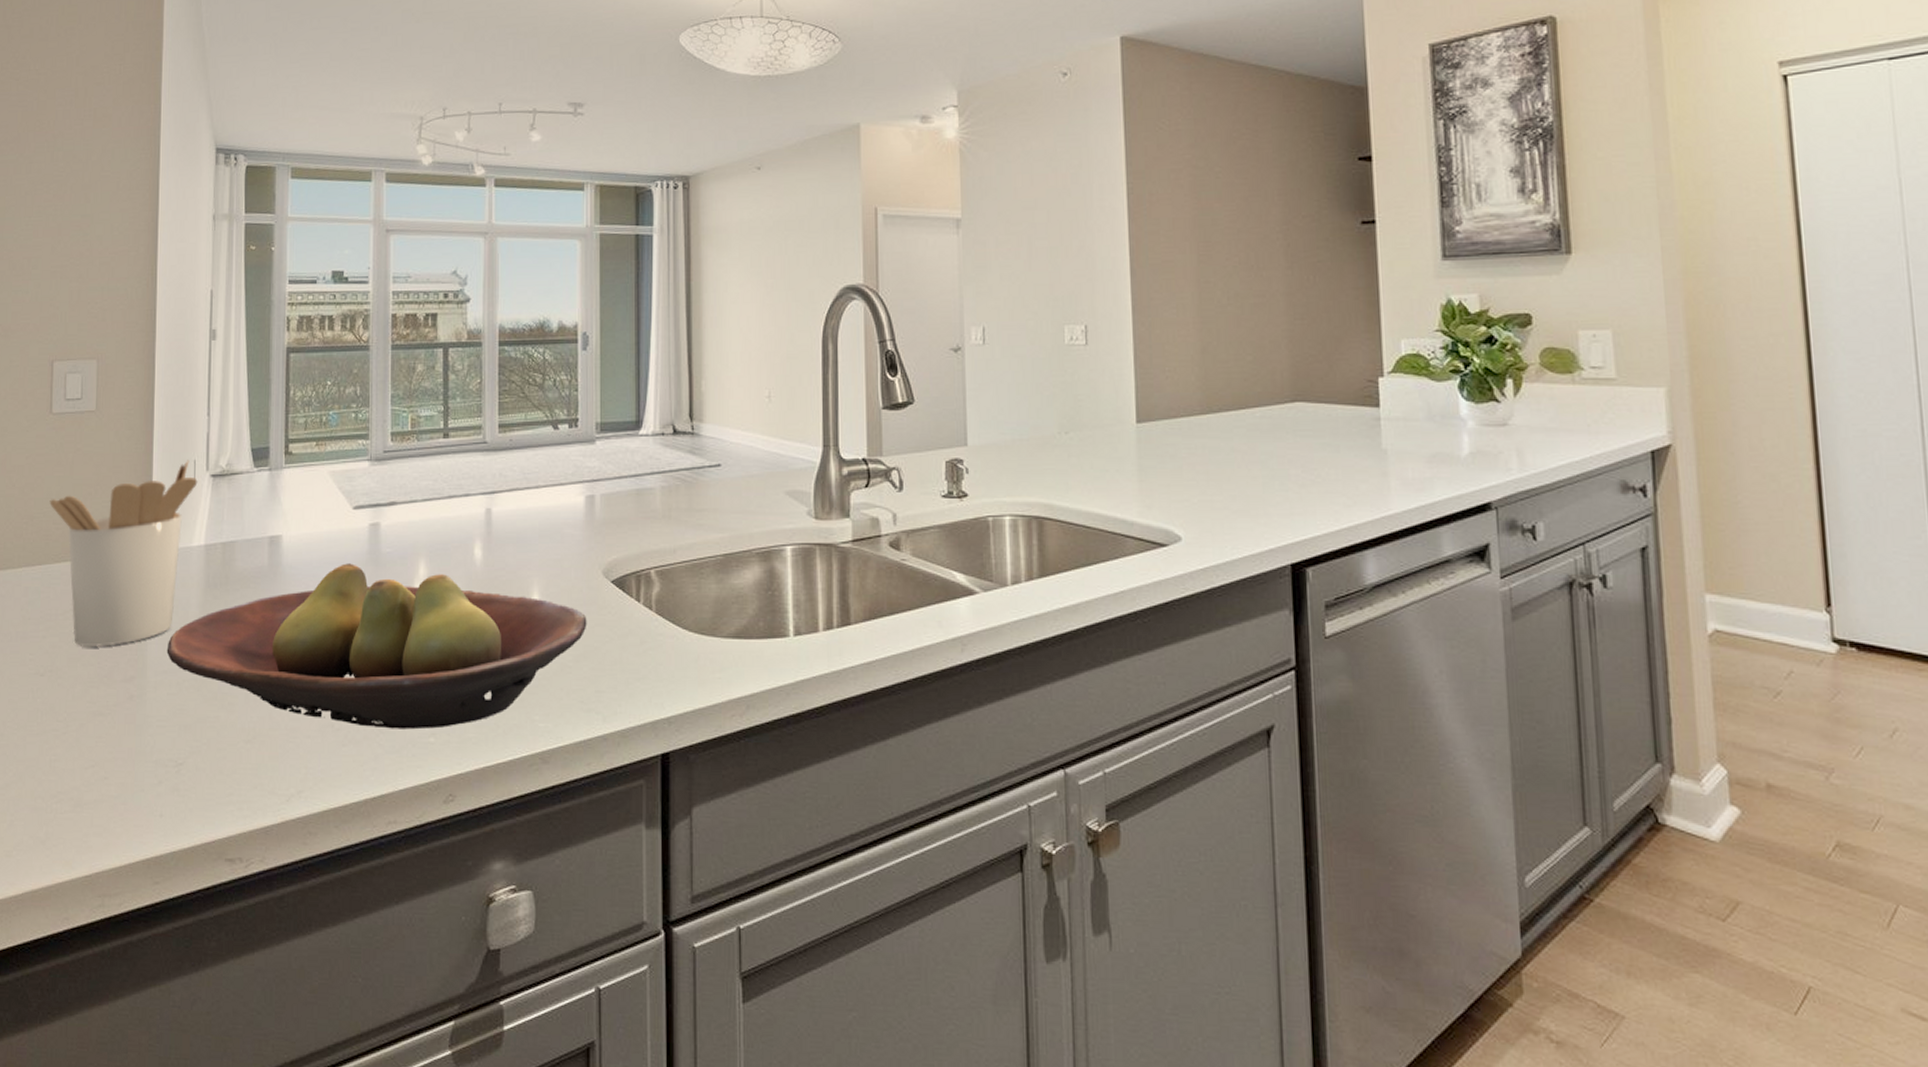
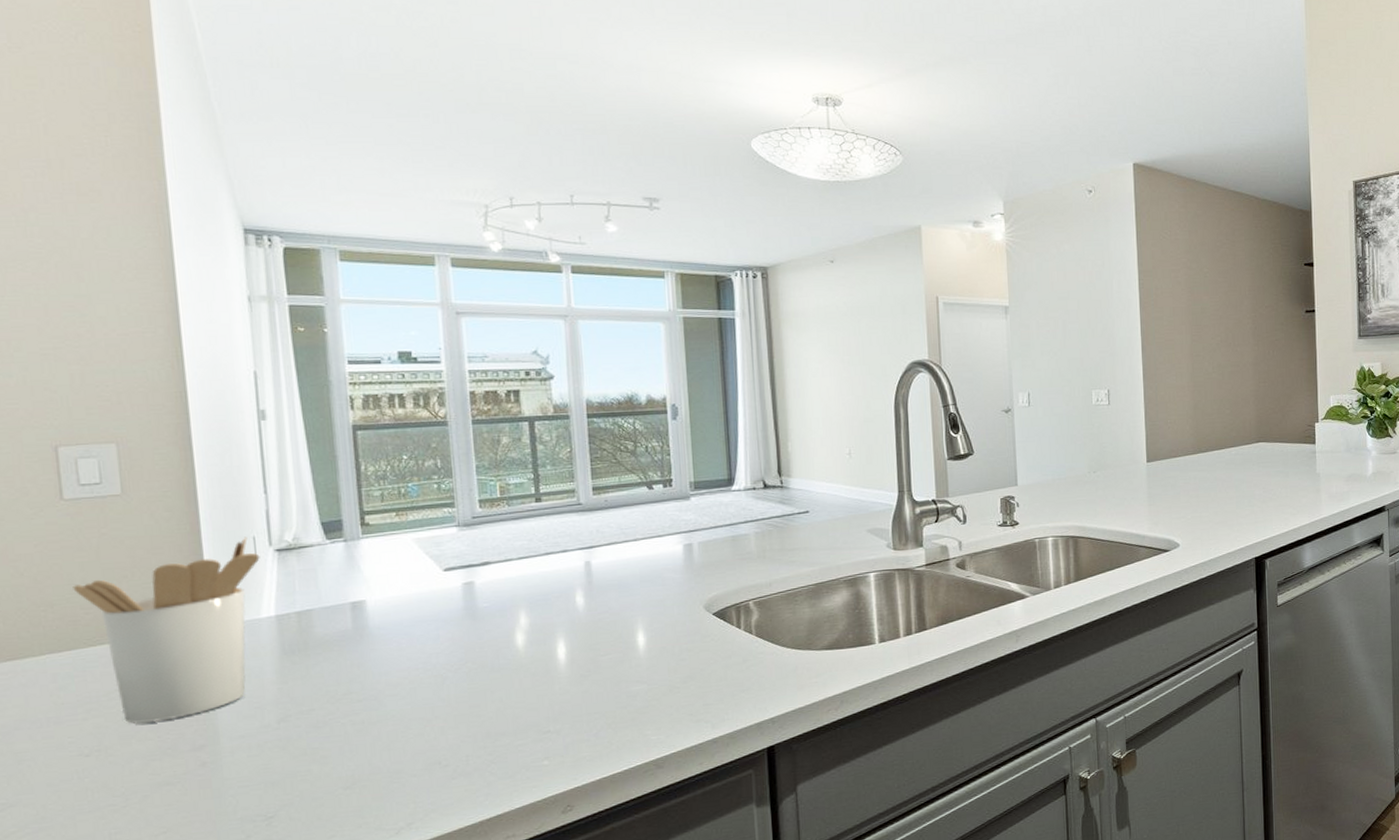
fruit bowl: present [166,563,587,730] -> none [241,620,692,760]

